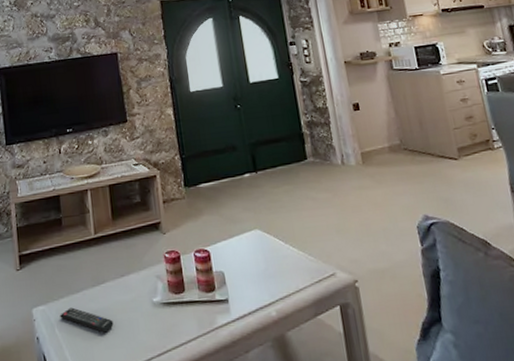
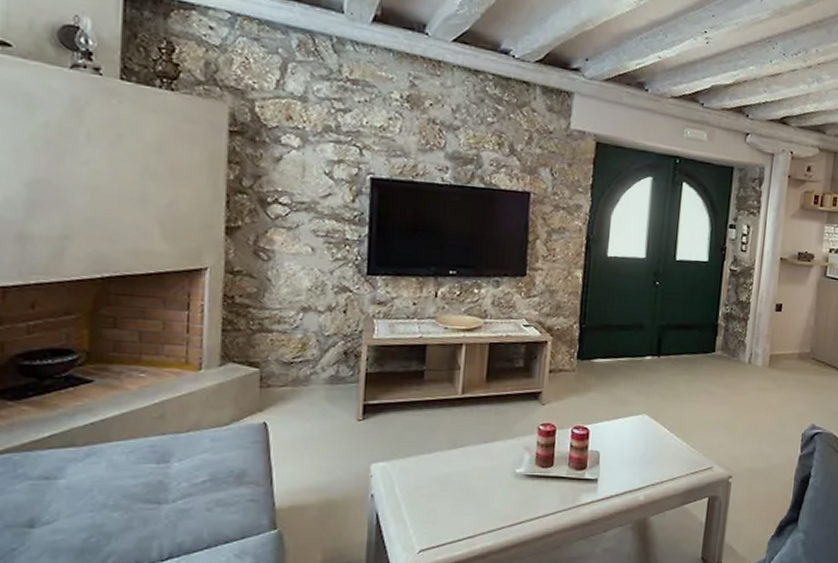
remote control: present [60,307,114,333] -> none [403,468,466,498]

